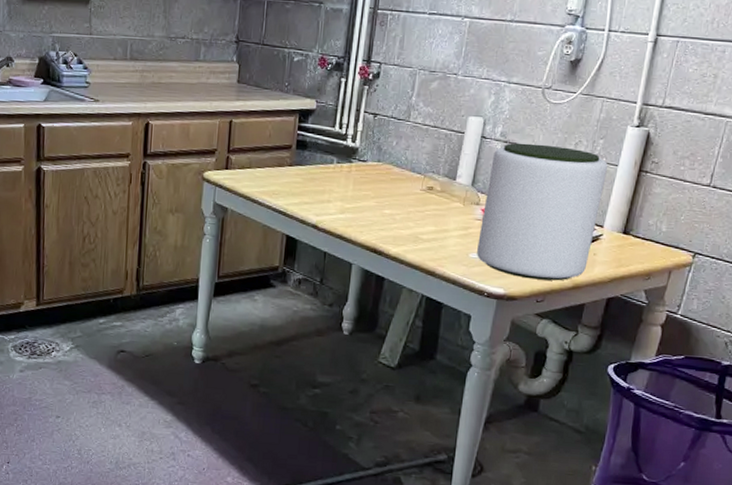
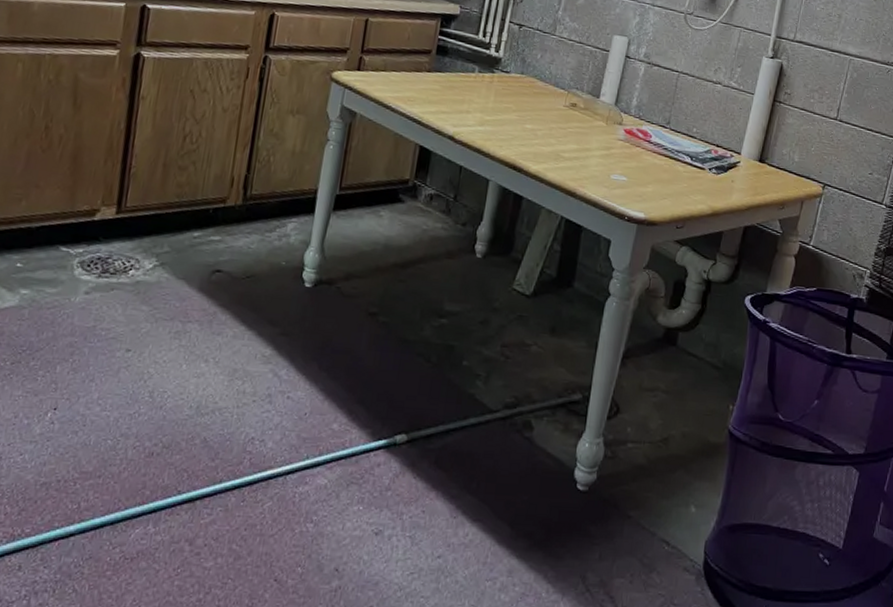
plant pot: present [477,143,607,281] -> none [618,65,745,207]

